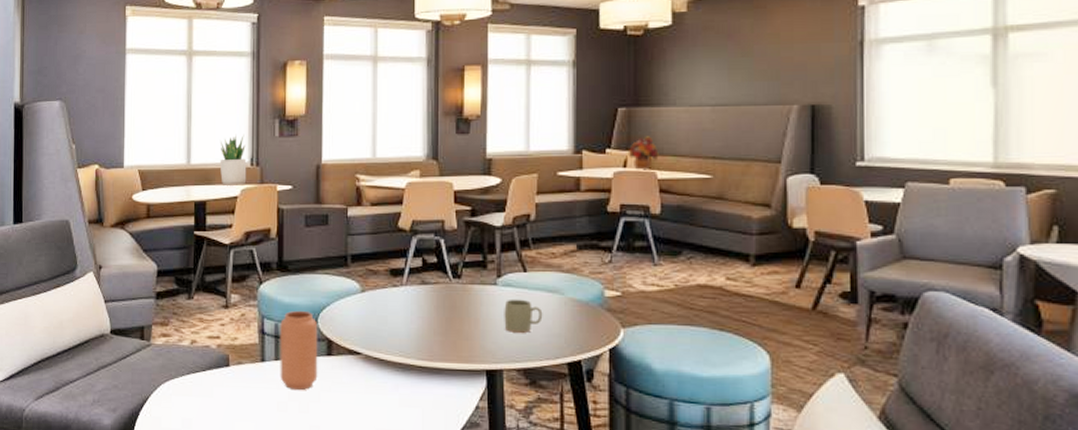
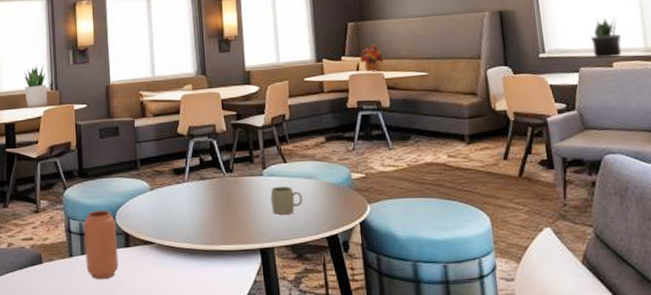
planter: none [924,122,965,172] -> present [590,17,622,59]

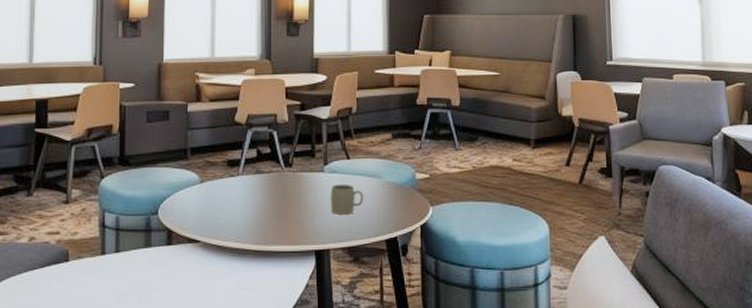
planter: present [24,64,48,108] -> none [62,34,90,84]
vase: present [84,210,119,279] -> none [120,202,158,280]
flower arrangement: present [359,44,384,72] -> none [432,39,458,68]
planter: present [590,17,622,59] -> none [654,30,683,70]

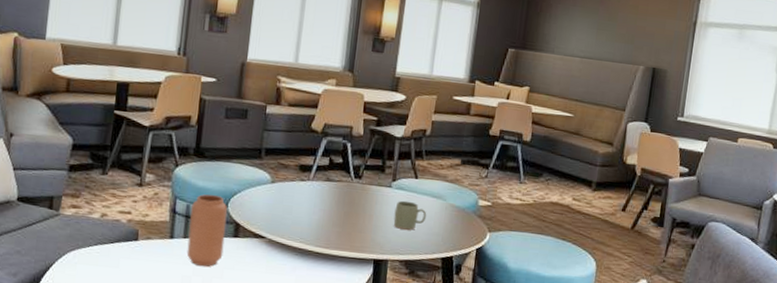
vase: none [120,202,158,280] -> present [186,194,228,266]

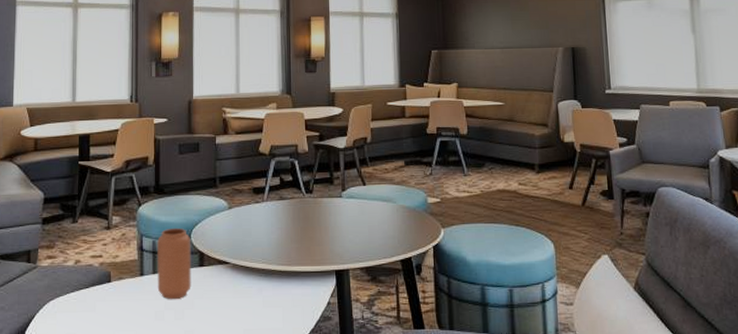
mug: present [393,200,427,230] -> none [348,208,380,237]

